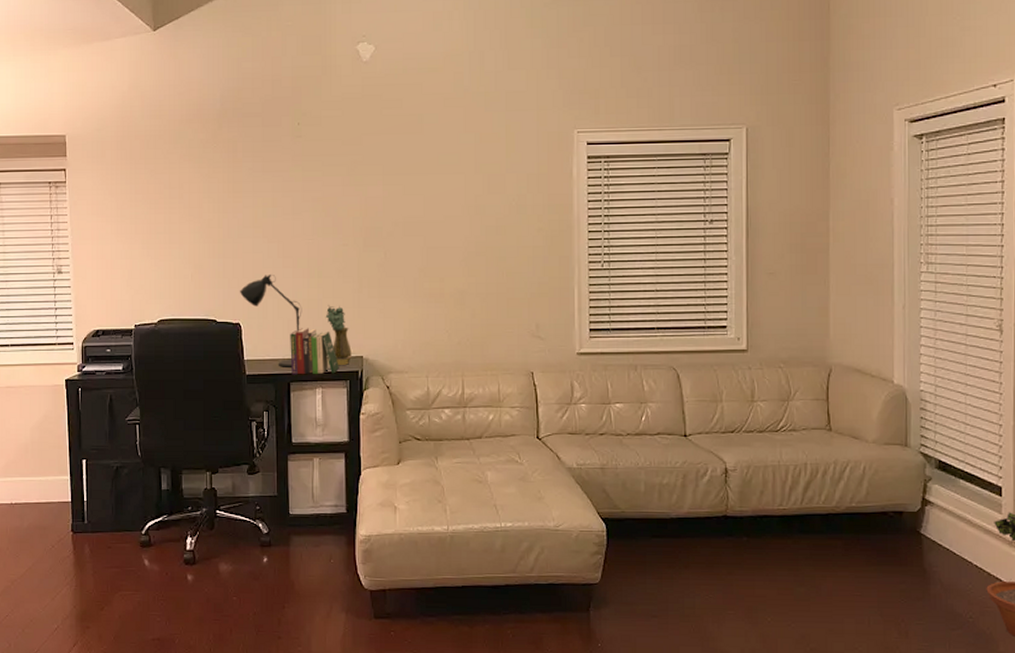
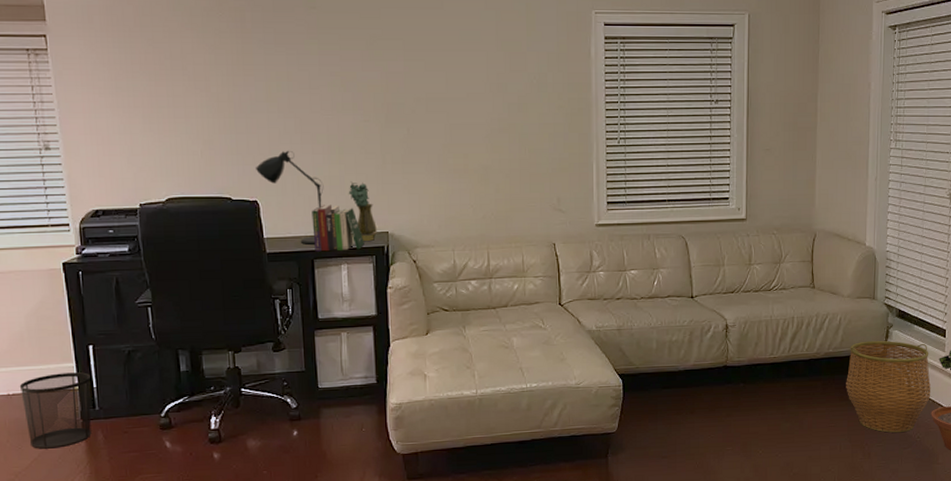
waste bin: none [21,485,82,559] -> present [19,372,91,449]
basket: none [874,495,986,609] -> present [846,340,931,433]

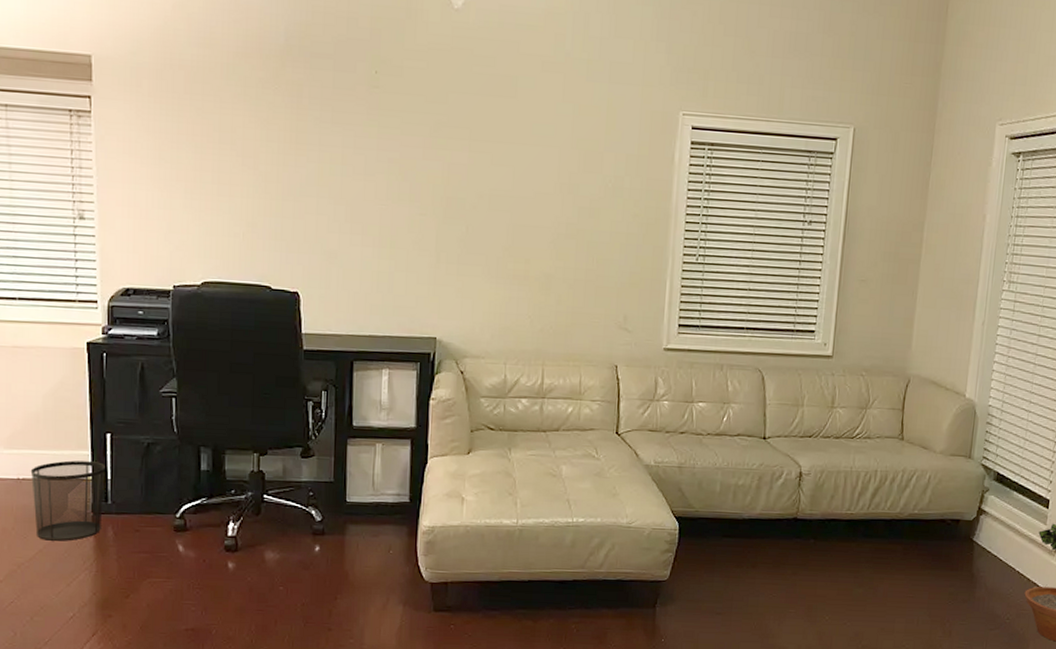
desk lamp: present [255,150,324,246] -> none [299,239,371,346]
books: present [312,205,364,252] -> none [355,302,409,355]
vase: present [348,181,377,242] -> none [396,279,424,347]
basket: present [846,340,931,433] -> none [929,504,1028,611]

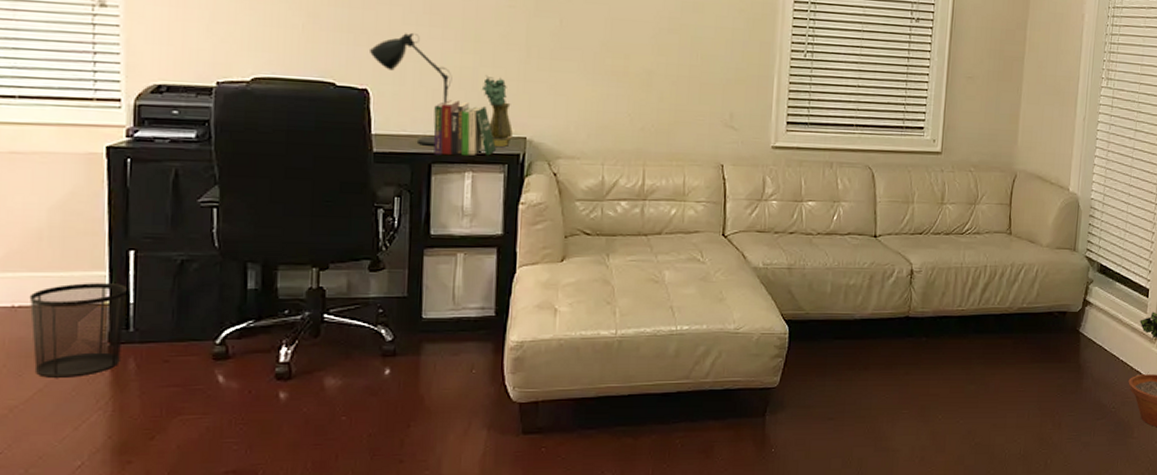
desk lamp: none [299,239,371,346] -> present [368,32,453,147]
books: none [355,302,409,355] -> present [433,100,496,156]
vase: none [396,279,424,347] -> present [481,75,513,148]

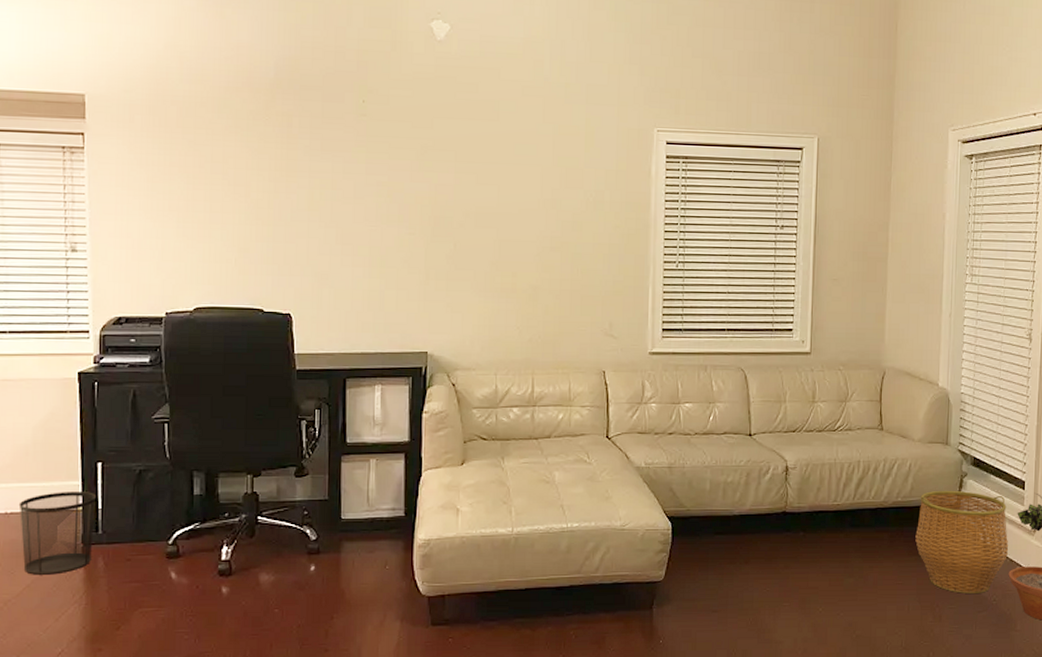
desk lamp: present [368,32,453,147] -> none [290,261,362,364]
books: present [433,100,496,156] -> none [347,320,401,371]
vase: present [481,75,513,148] -> none [387,297,415,362]
basket: none [1038,297,1130,401] -> present [915,490,1009,593]

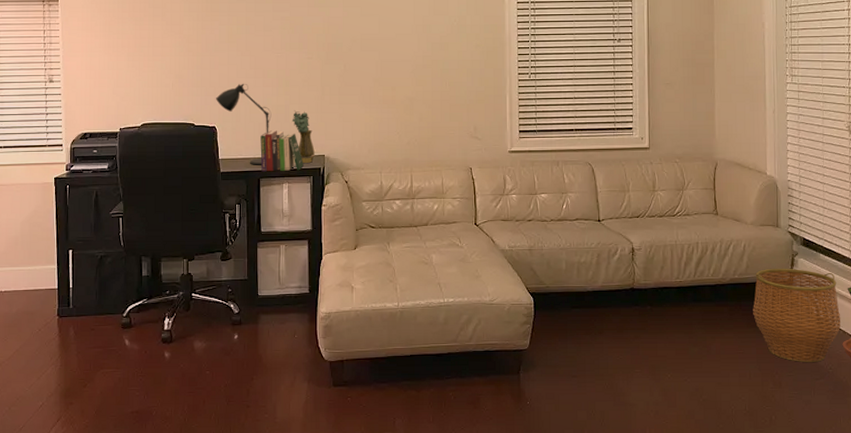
waste bin: present [18,492,96,575] -> none [10,274,68,342]
desk lamp: none [290,261,362,364] -> present [215,83,272,166]
books: none [347,320,401,371] -> present [260,130,304,172]
vase: none [387,297,415,362] -> present [292,110,315,164]

